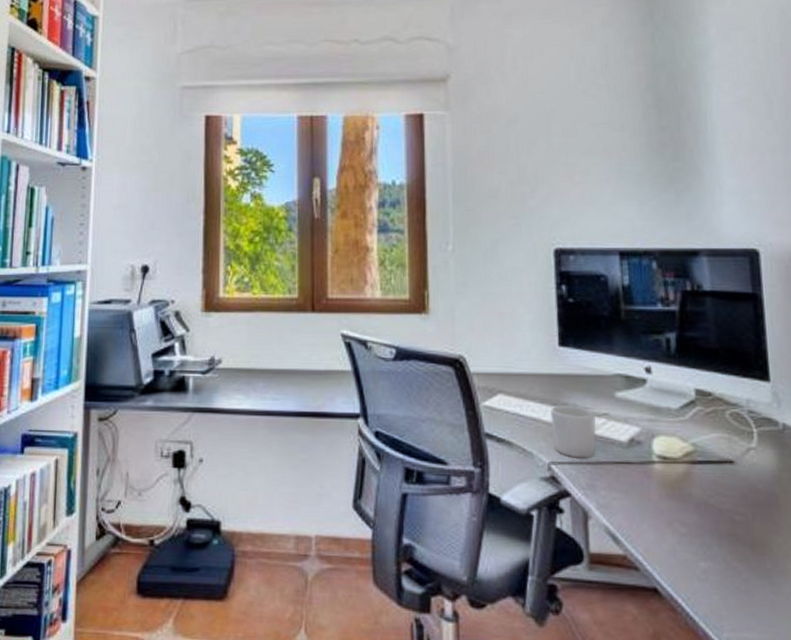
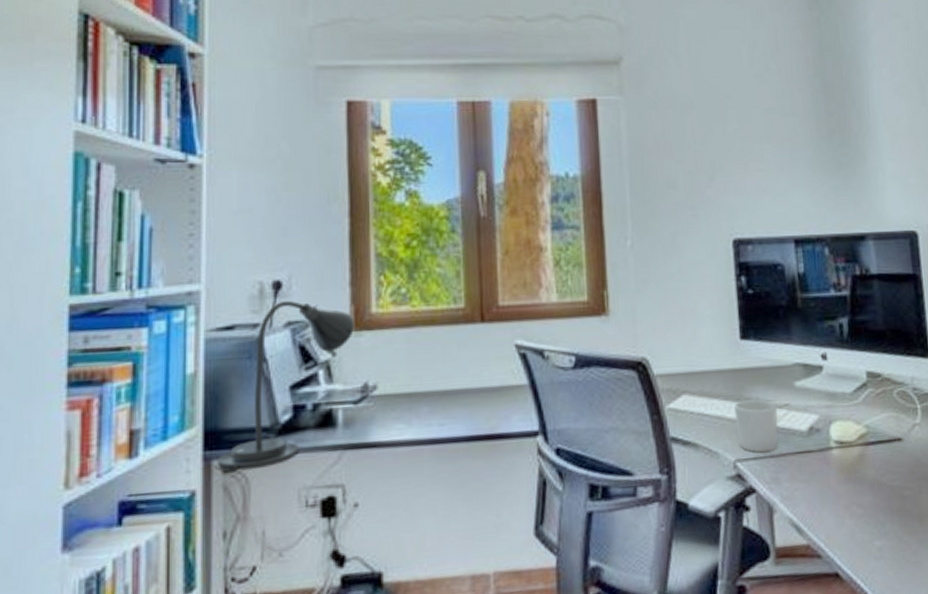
desk lamp: none [92,282,206,422] -> present [214,300,355,474]

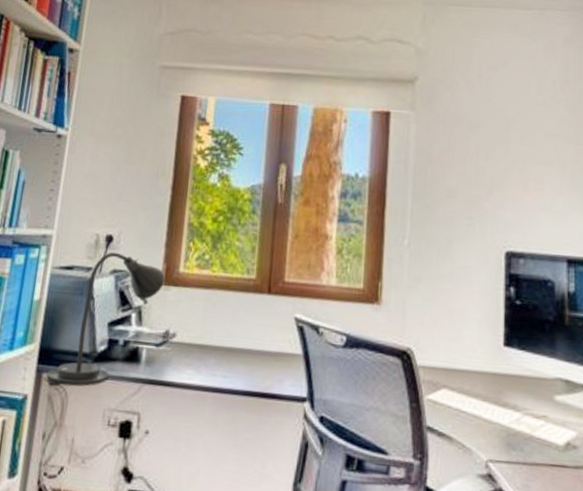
mug: present [734,399,779,453] -> none [491,404,534,459]

